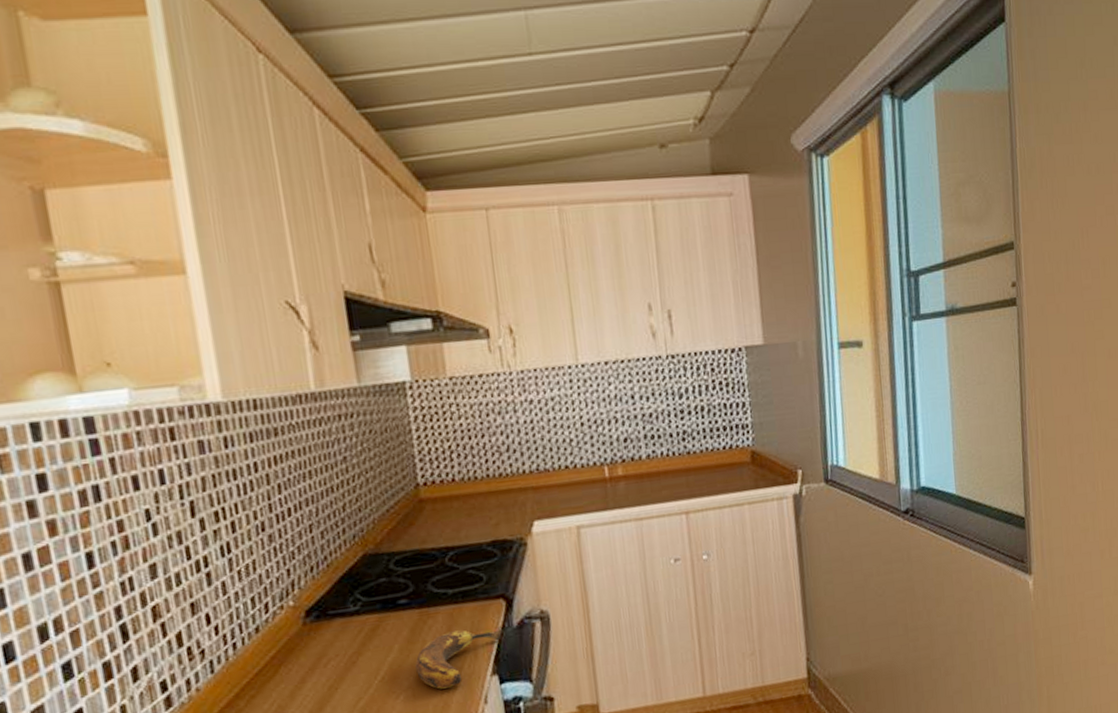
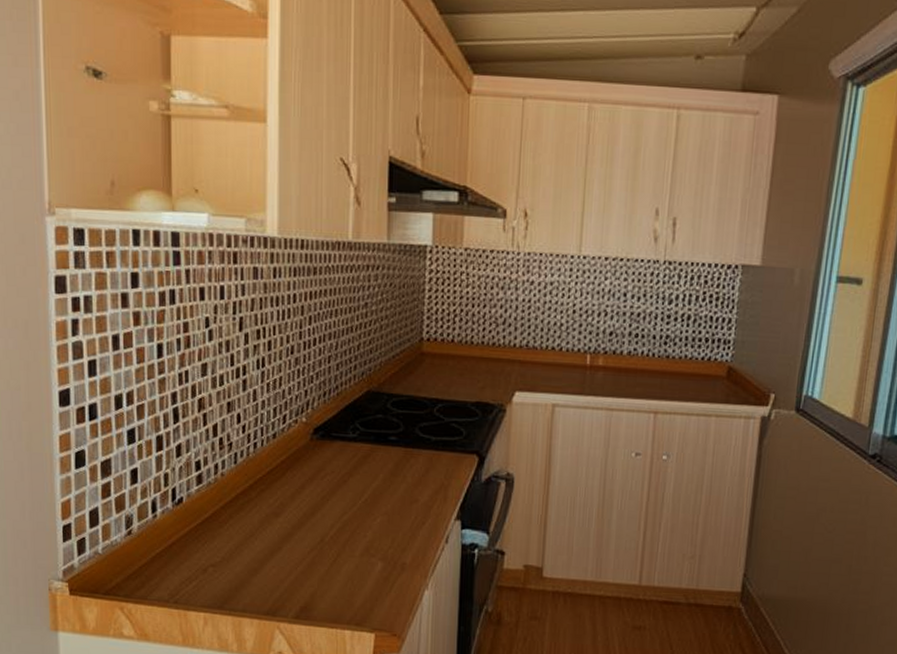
banana: present [415,625,502,689] -> none [394,473,471,522]

